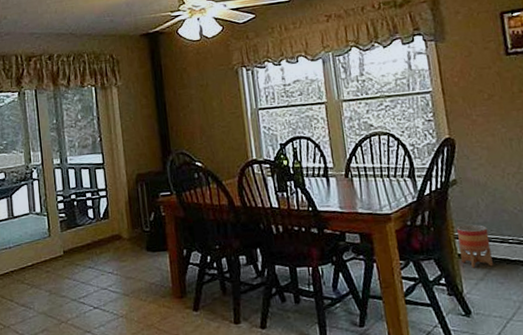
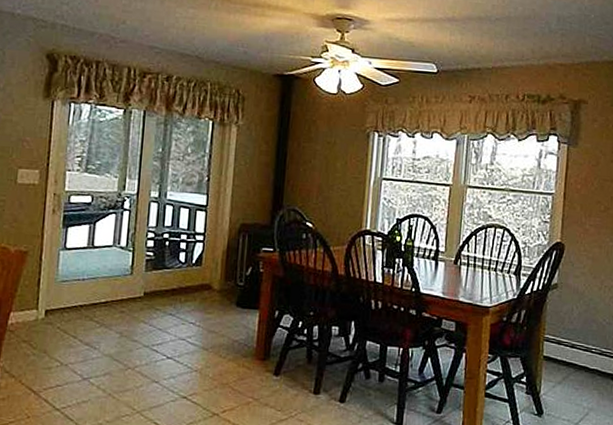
planter: present [457,224,493,268] -> none [545,328,576,372]

